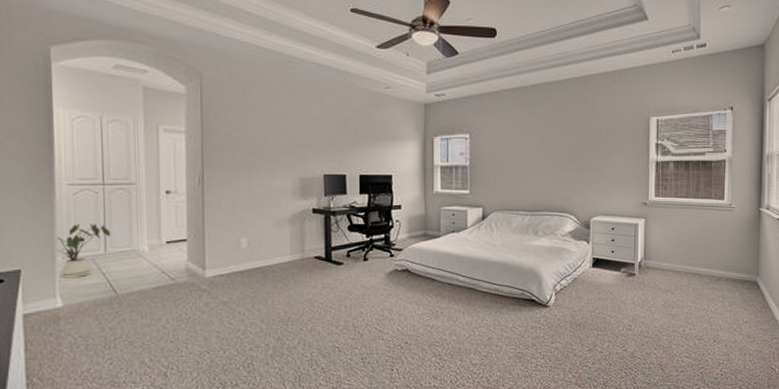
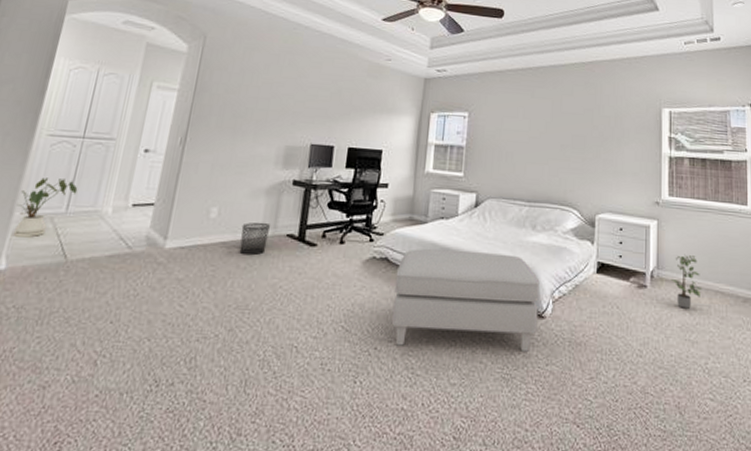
waste bin: none [272,248,299,277] -> present [239,222,271,256]
ottoman: none [417,258,543,339] -> present [391,249,540,352]
potted plant: none [656,245,683,290] -> present [670,254,703,309]

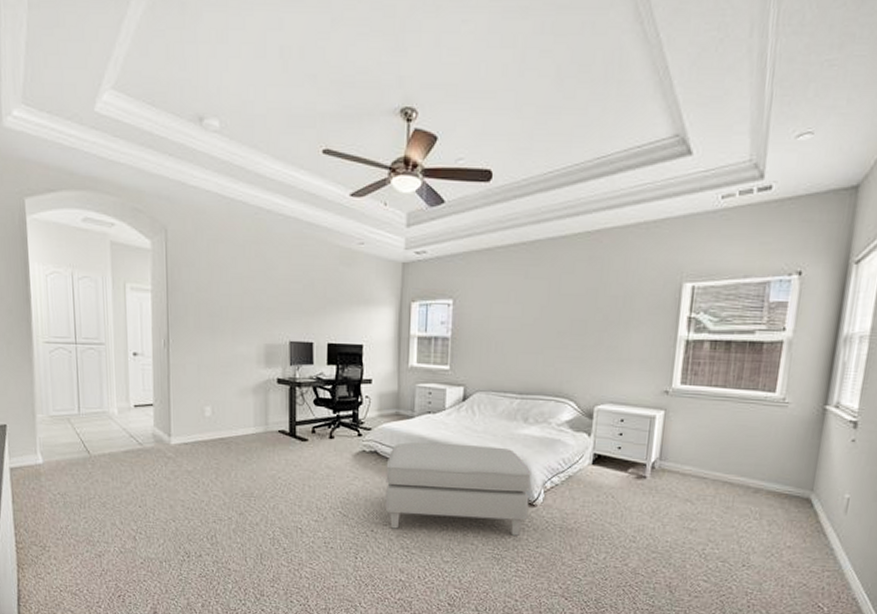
house plant: present [13,178,78,238] -> none [36,383,84,436]
waste bin: present [239,222,271,256] -> none [235,419,263,450]
potted plant: present [670,254,703,309] -> none [673,445,709,499]

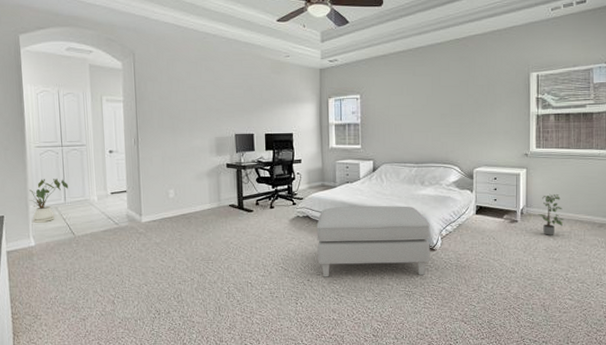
house plant: none [36,383,84,436] -> present [29,179,69,223]
potted plant: none [673,445,709,499] -> present [537,193,565,235]

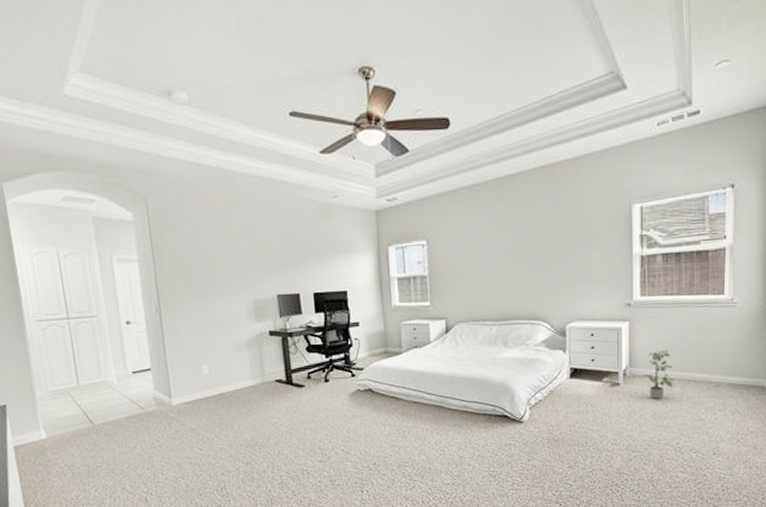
house plant: present [29,179,69,223] -> none [33,357,81,412]
ottoman: present [316,206,430,277] -> none [381,372,517,460]

